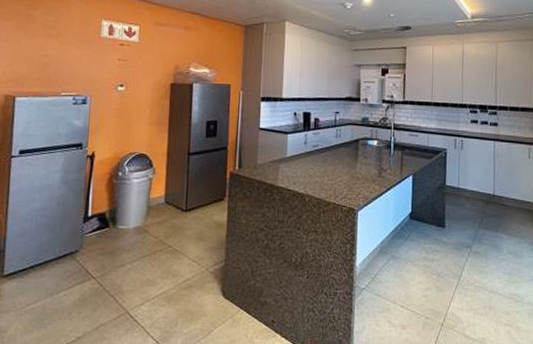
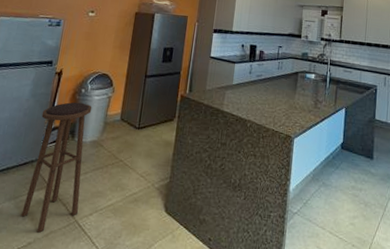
stool: none [66,186,132,326] -> present [21,102,92,233]

